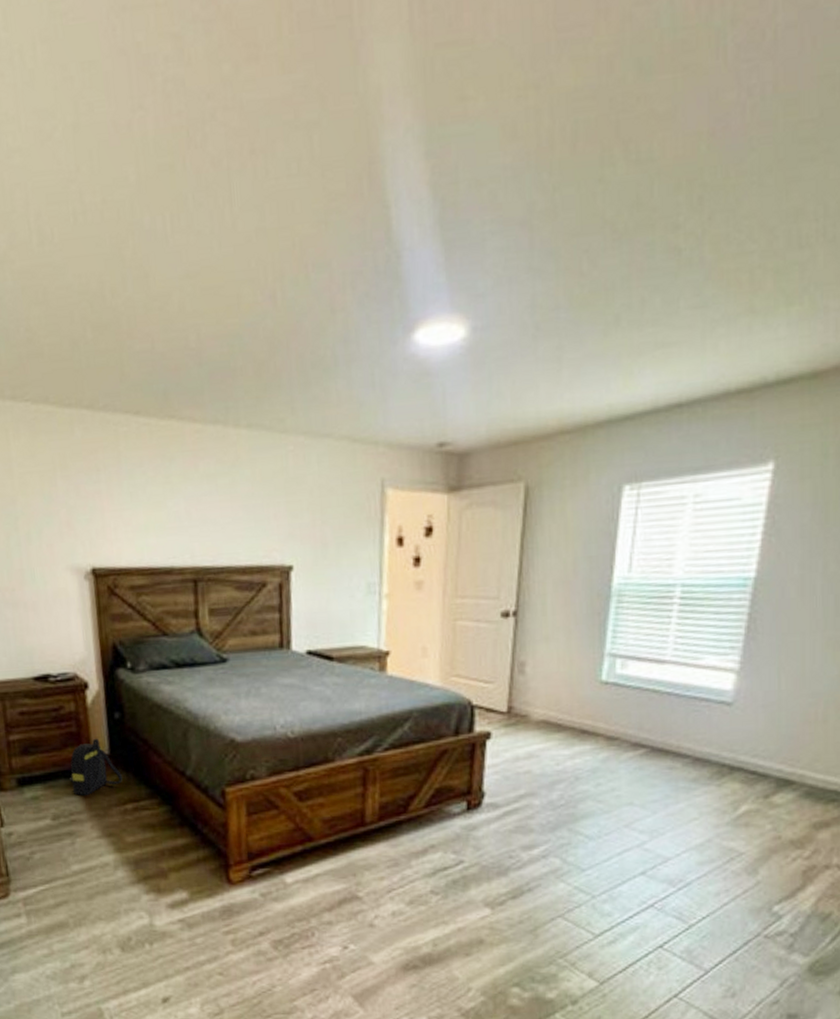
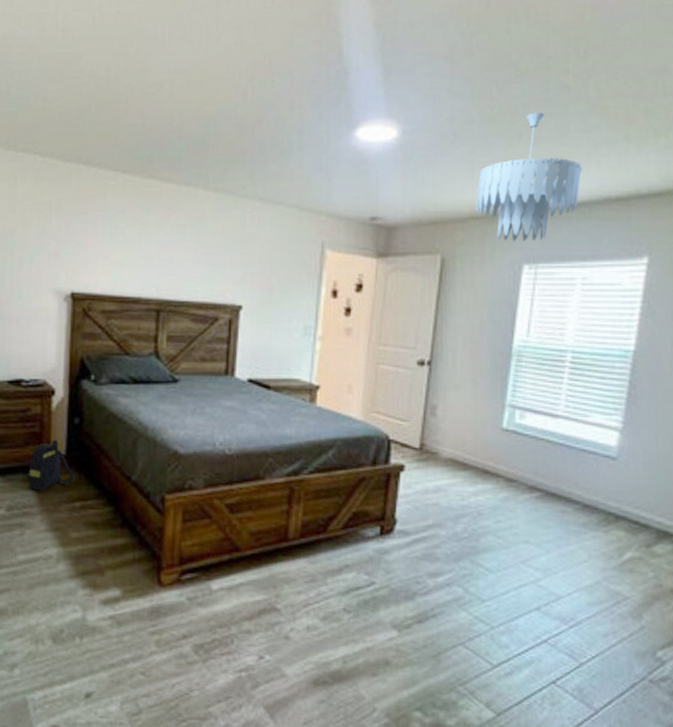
ceiling light fixture: none [564,286,696,458] -> present [475,112,583,242]

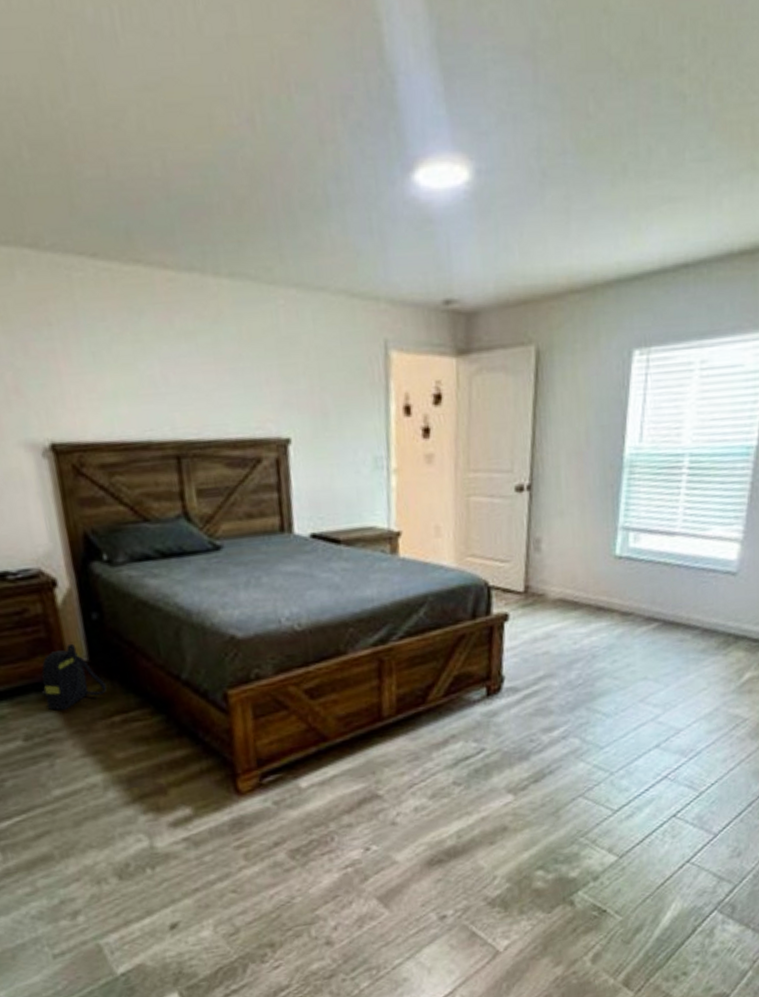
ceiling light fixture: present [475,112,583,242] -> none [574,133,701,321]

